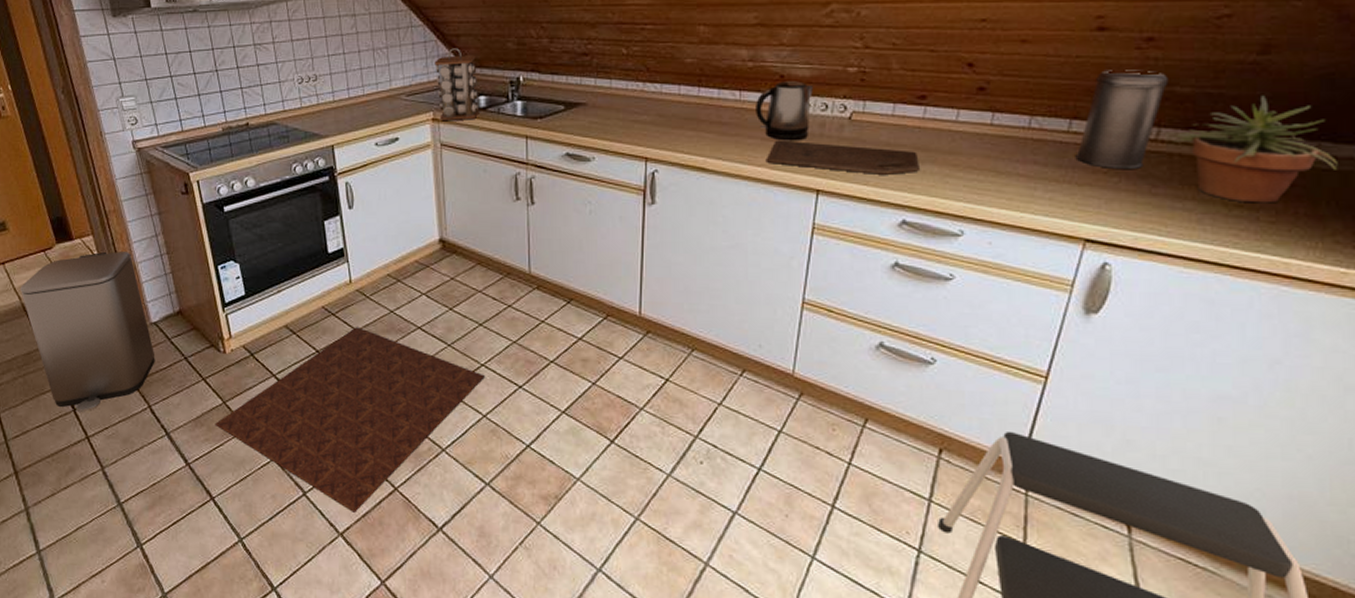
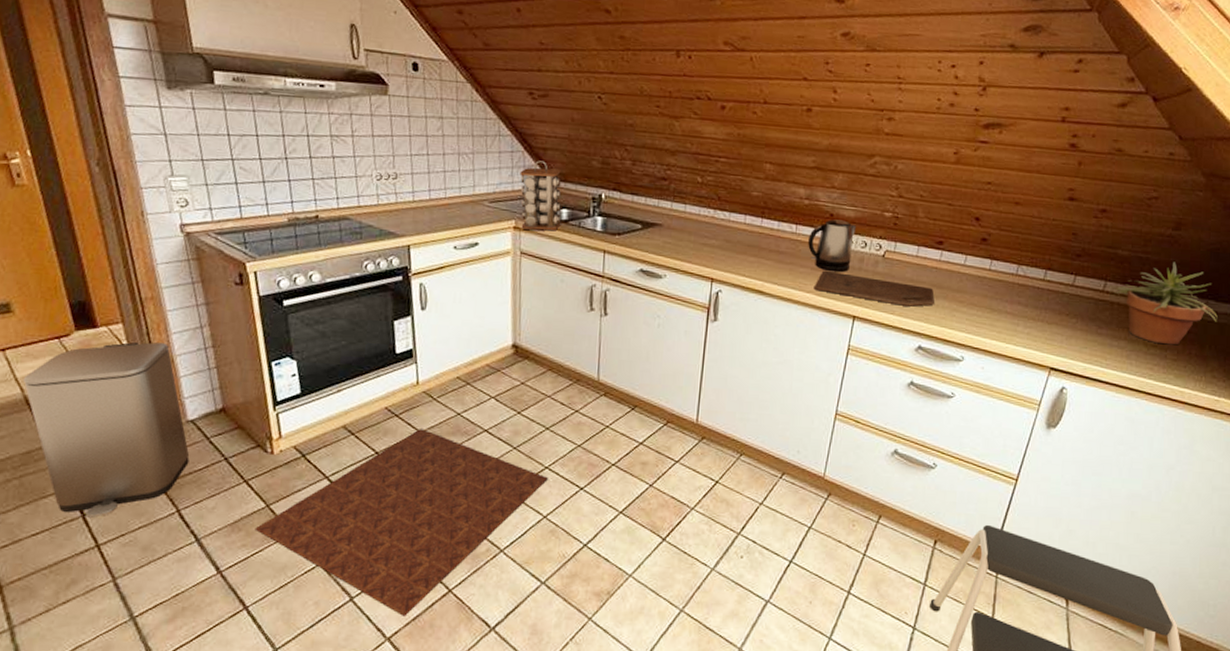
canister: present [1075,70,1169,170] -> none [1047,232,1114,314]

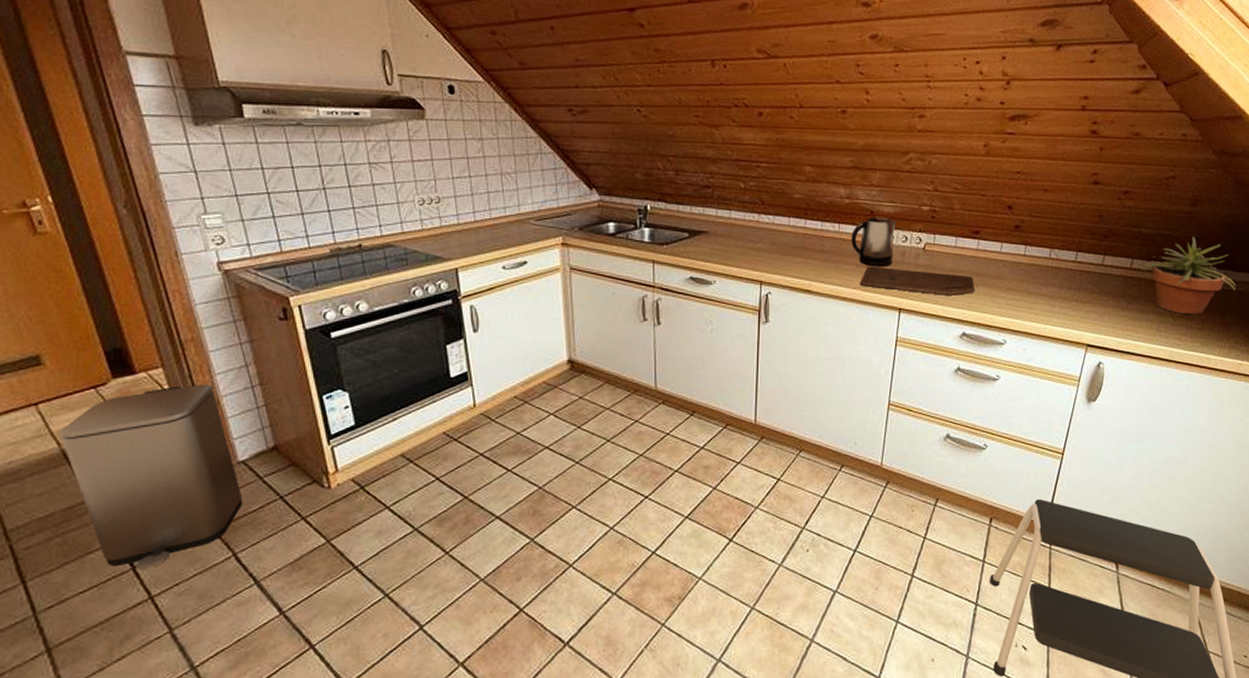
doormat: present [255,429,548,616] -> none [316,451,612,640]
spice rack: present [520,160,562,231] -> none [564,176,609,245]

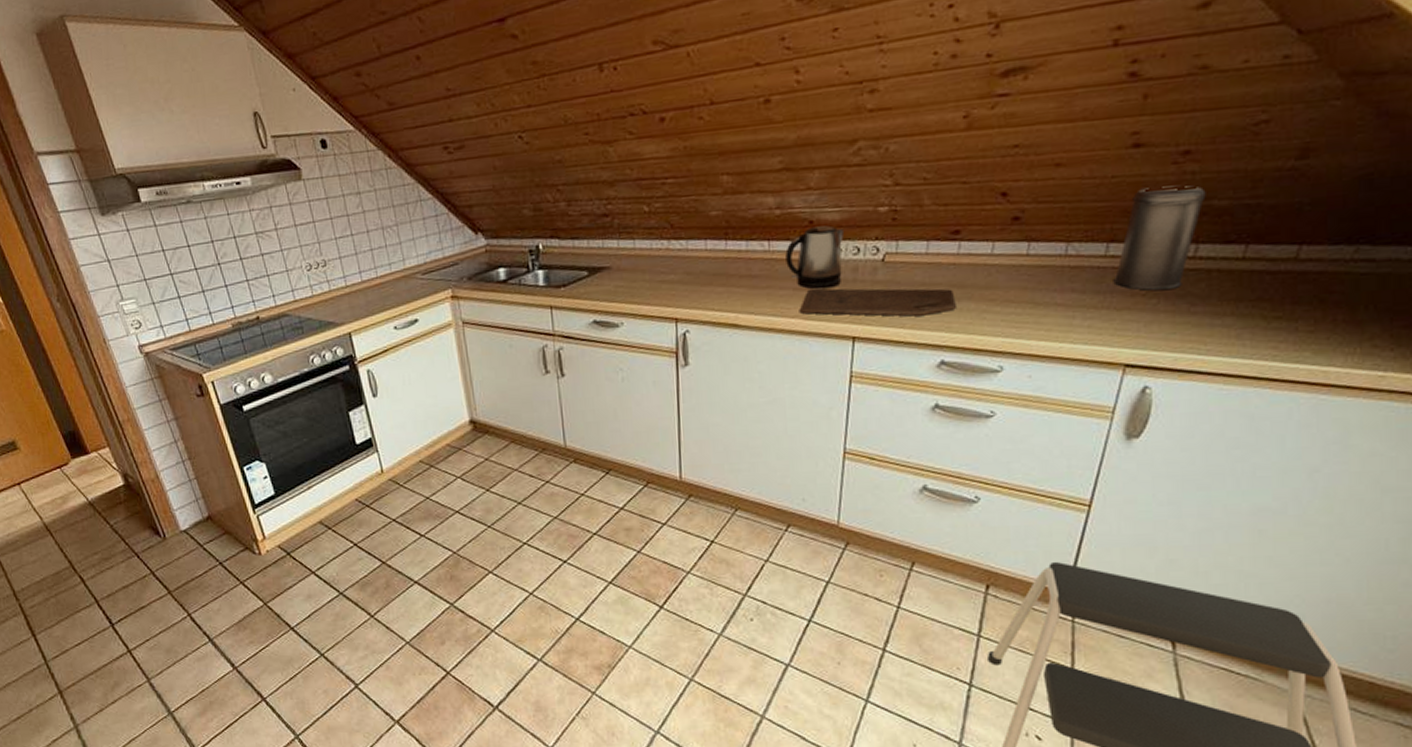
pedal bin: present [59,385,243,569] -> none [39,461,190,627]
canister: none [1080,214,1138,291] -> present [1113,185,1206,291]
potted plant: present [1140,236,1237,315] -> none [1210,202,1378,314]

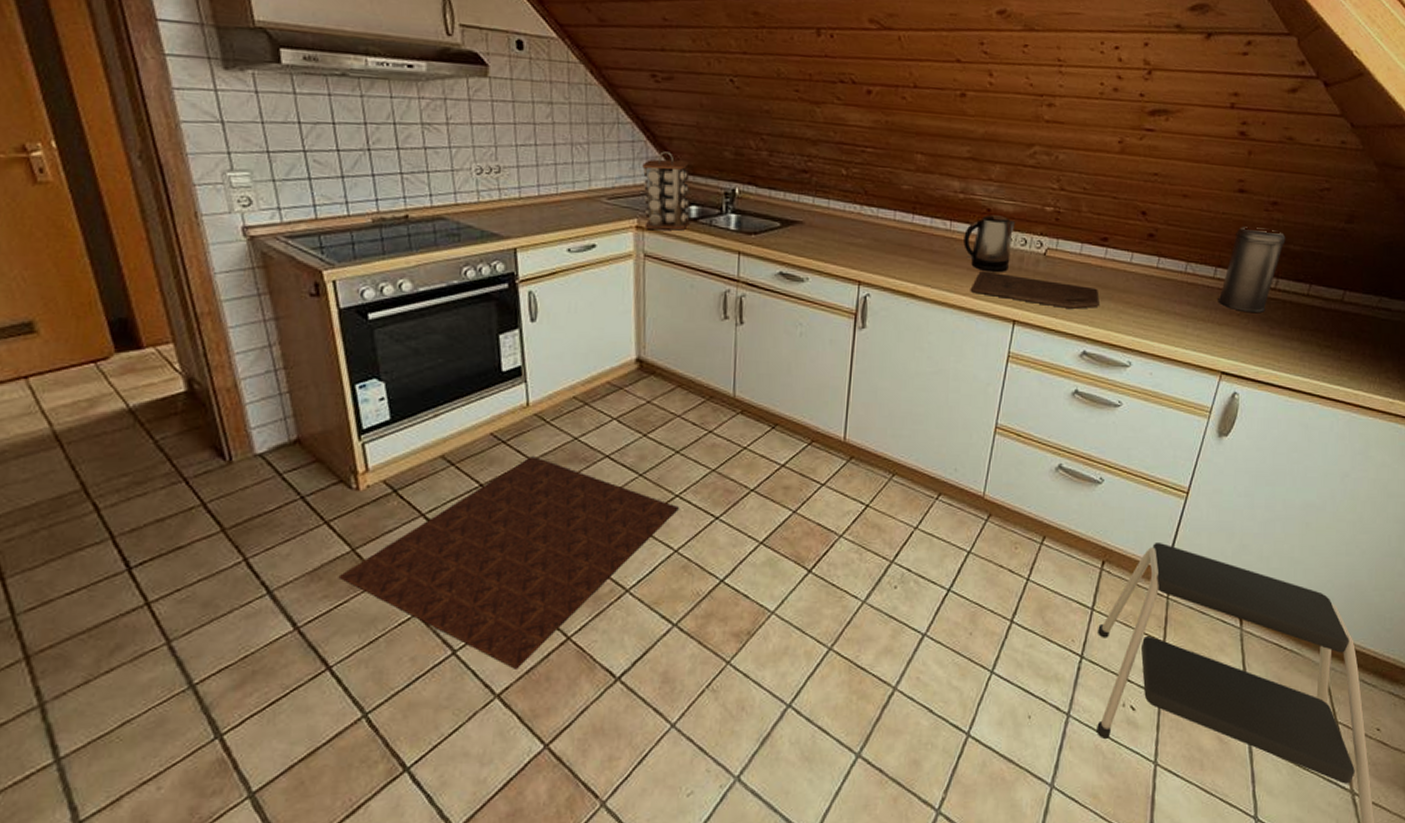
doormat: none [258,517,528,700] -> present [338,456,679,669]
spice rack: none [448,219,500,297] -> present [642,151,690,231]

